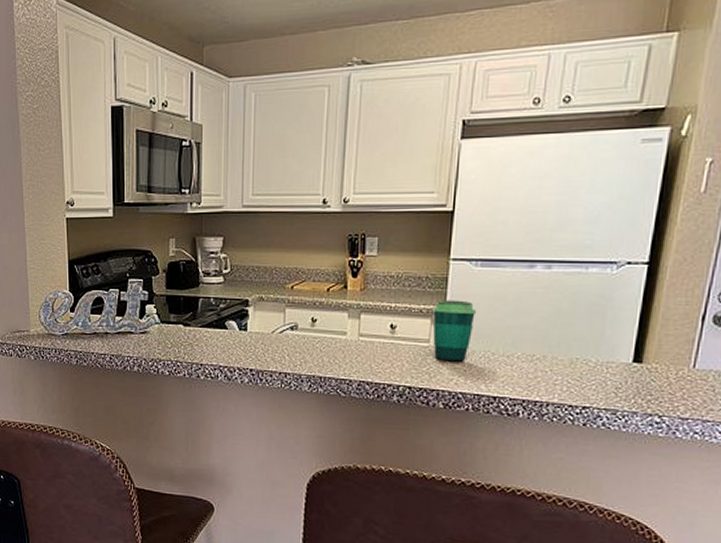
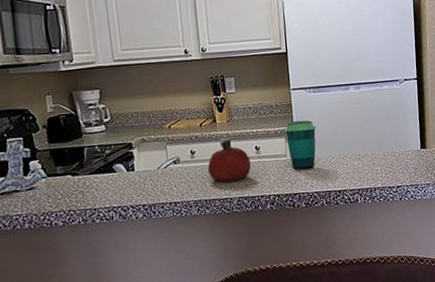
fruit: none [328,310,381,361] -> present [207,139,251,182]

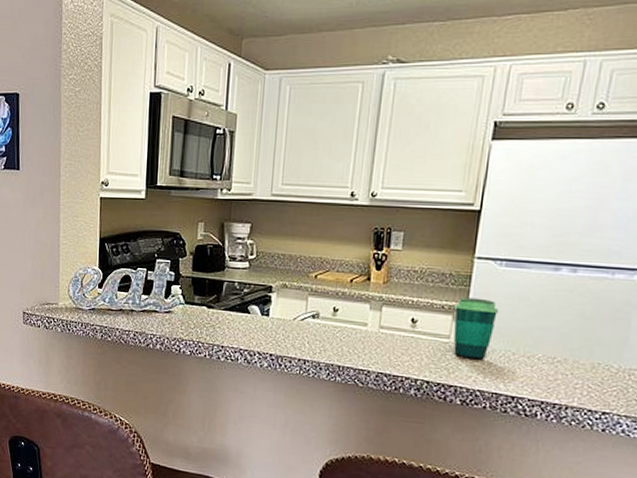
fruit: present [207,139,251,182] -> none [348,303,402,353]

